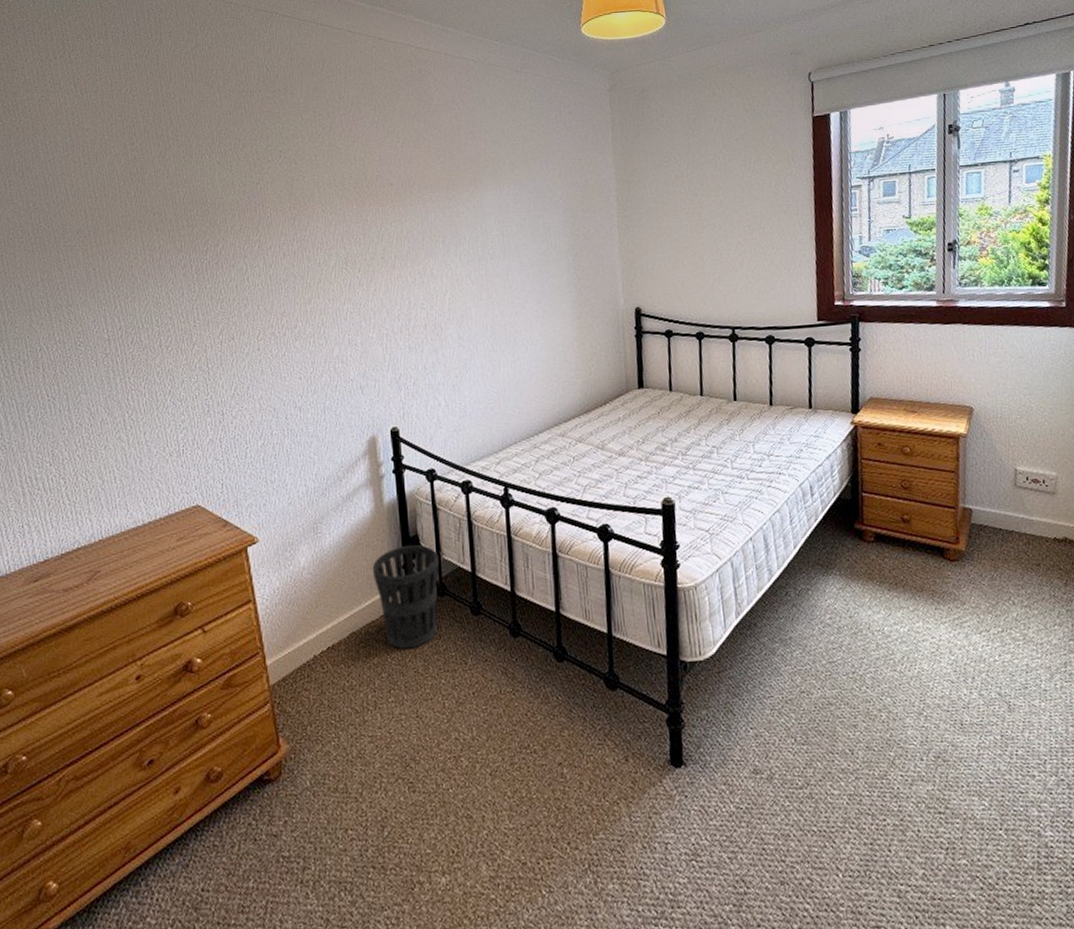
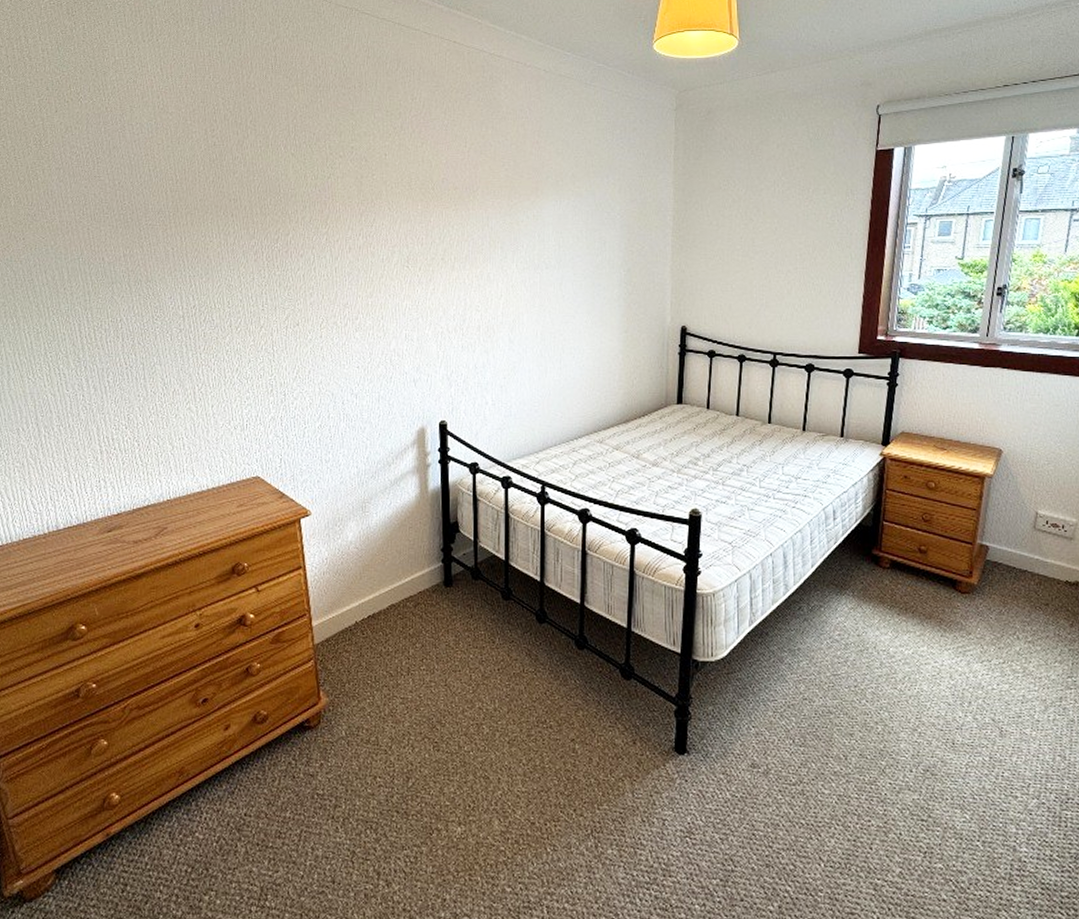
wastebasket: present [372,545,440,650] -> none [413,531,476,624]

